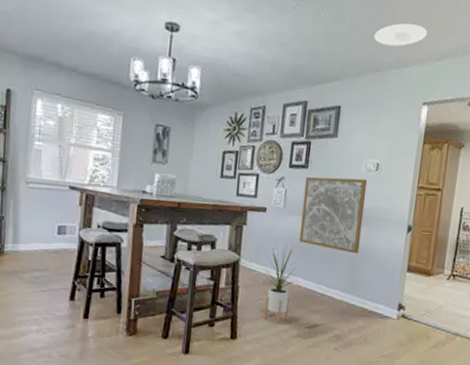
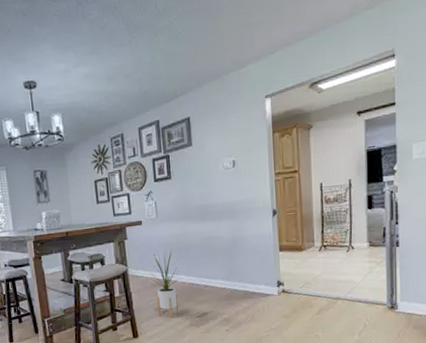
wall art: present [298,176,368,254] -> none [171,177,232,245]
recessed light: present [374,23,428,46] -> none [208,25,257,53]

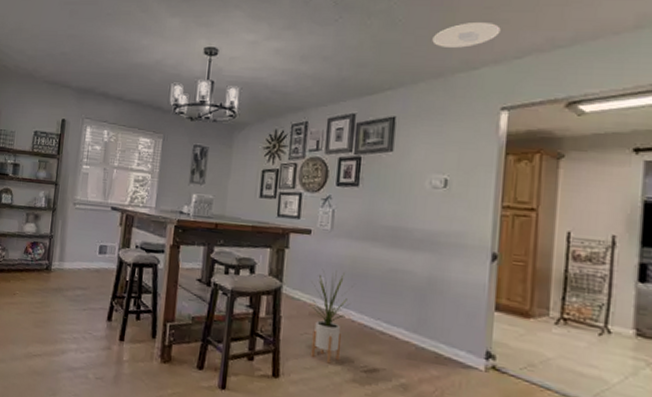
recessed light: none [208,25,257,53] -> present [432,21,501,48]

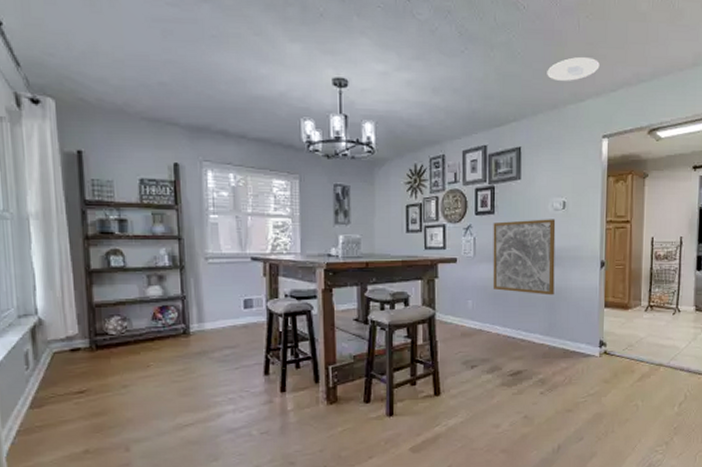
house plant: present [308,270,353,364] -> none [459,292,496,374]
wall art: none [350,195,434,286] -> present [493,219,556,296]

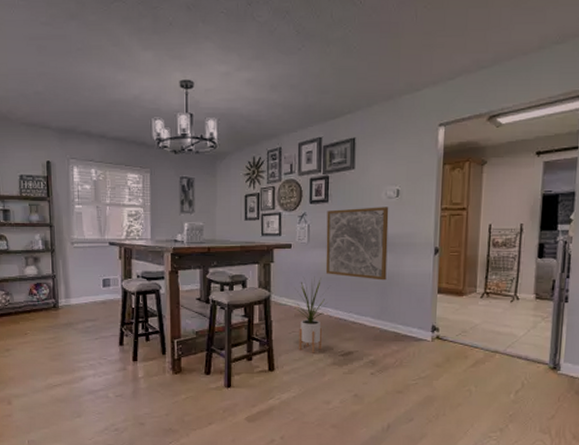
house plant: none [459,292,496,374] -> present [293,276,329,353]
recessed light: present [547,56,600,81] -> none [382,46,437,72]

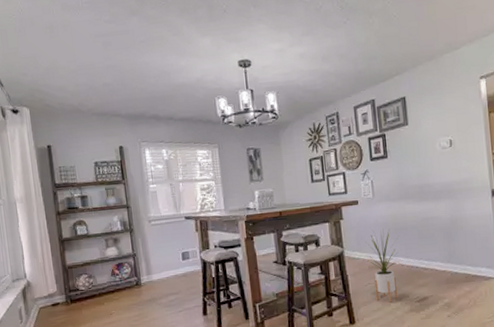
wall art: present [325,207,389,281] -> none [387,156,451,226]

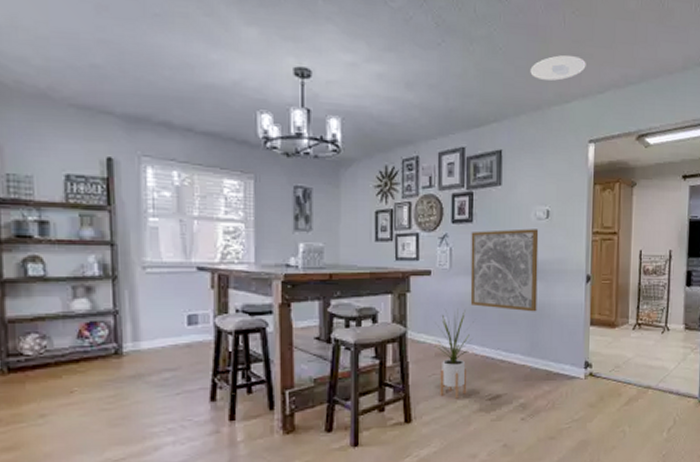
wall art: none [387,156,451,226] -> present [470,229,539,312]
recessed light: none [422,9,470,35] -> present [530,54,586,81]

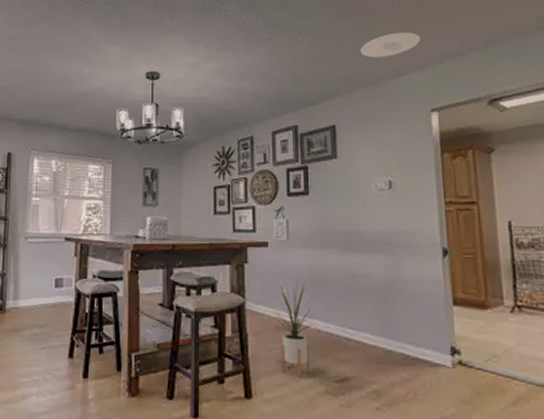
wall art: present [470,229,539,312] -> none [308,200,386,288]

